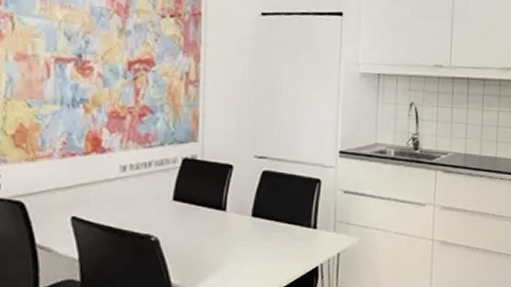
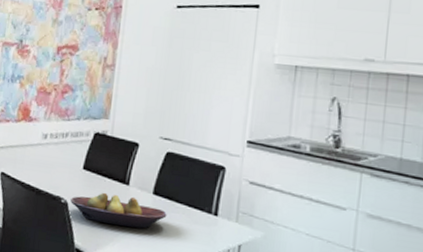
fruit bowl: none [162,222,268,256] -> present [70,192,167,229]

